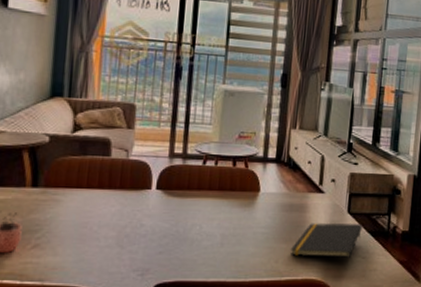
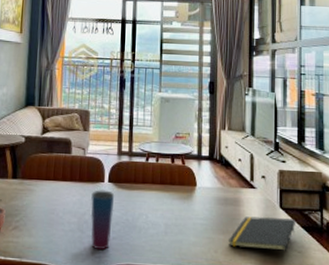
cup: none [132,198,164,266] -> present [90,190,115,249]

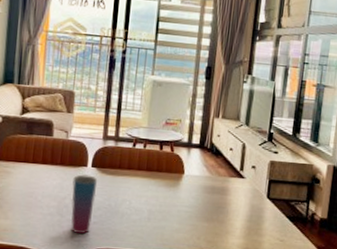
notepad: present [229,216,295,251] -> none [212,205,281,239]

